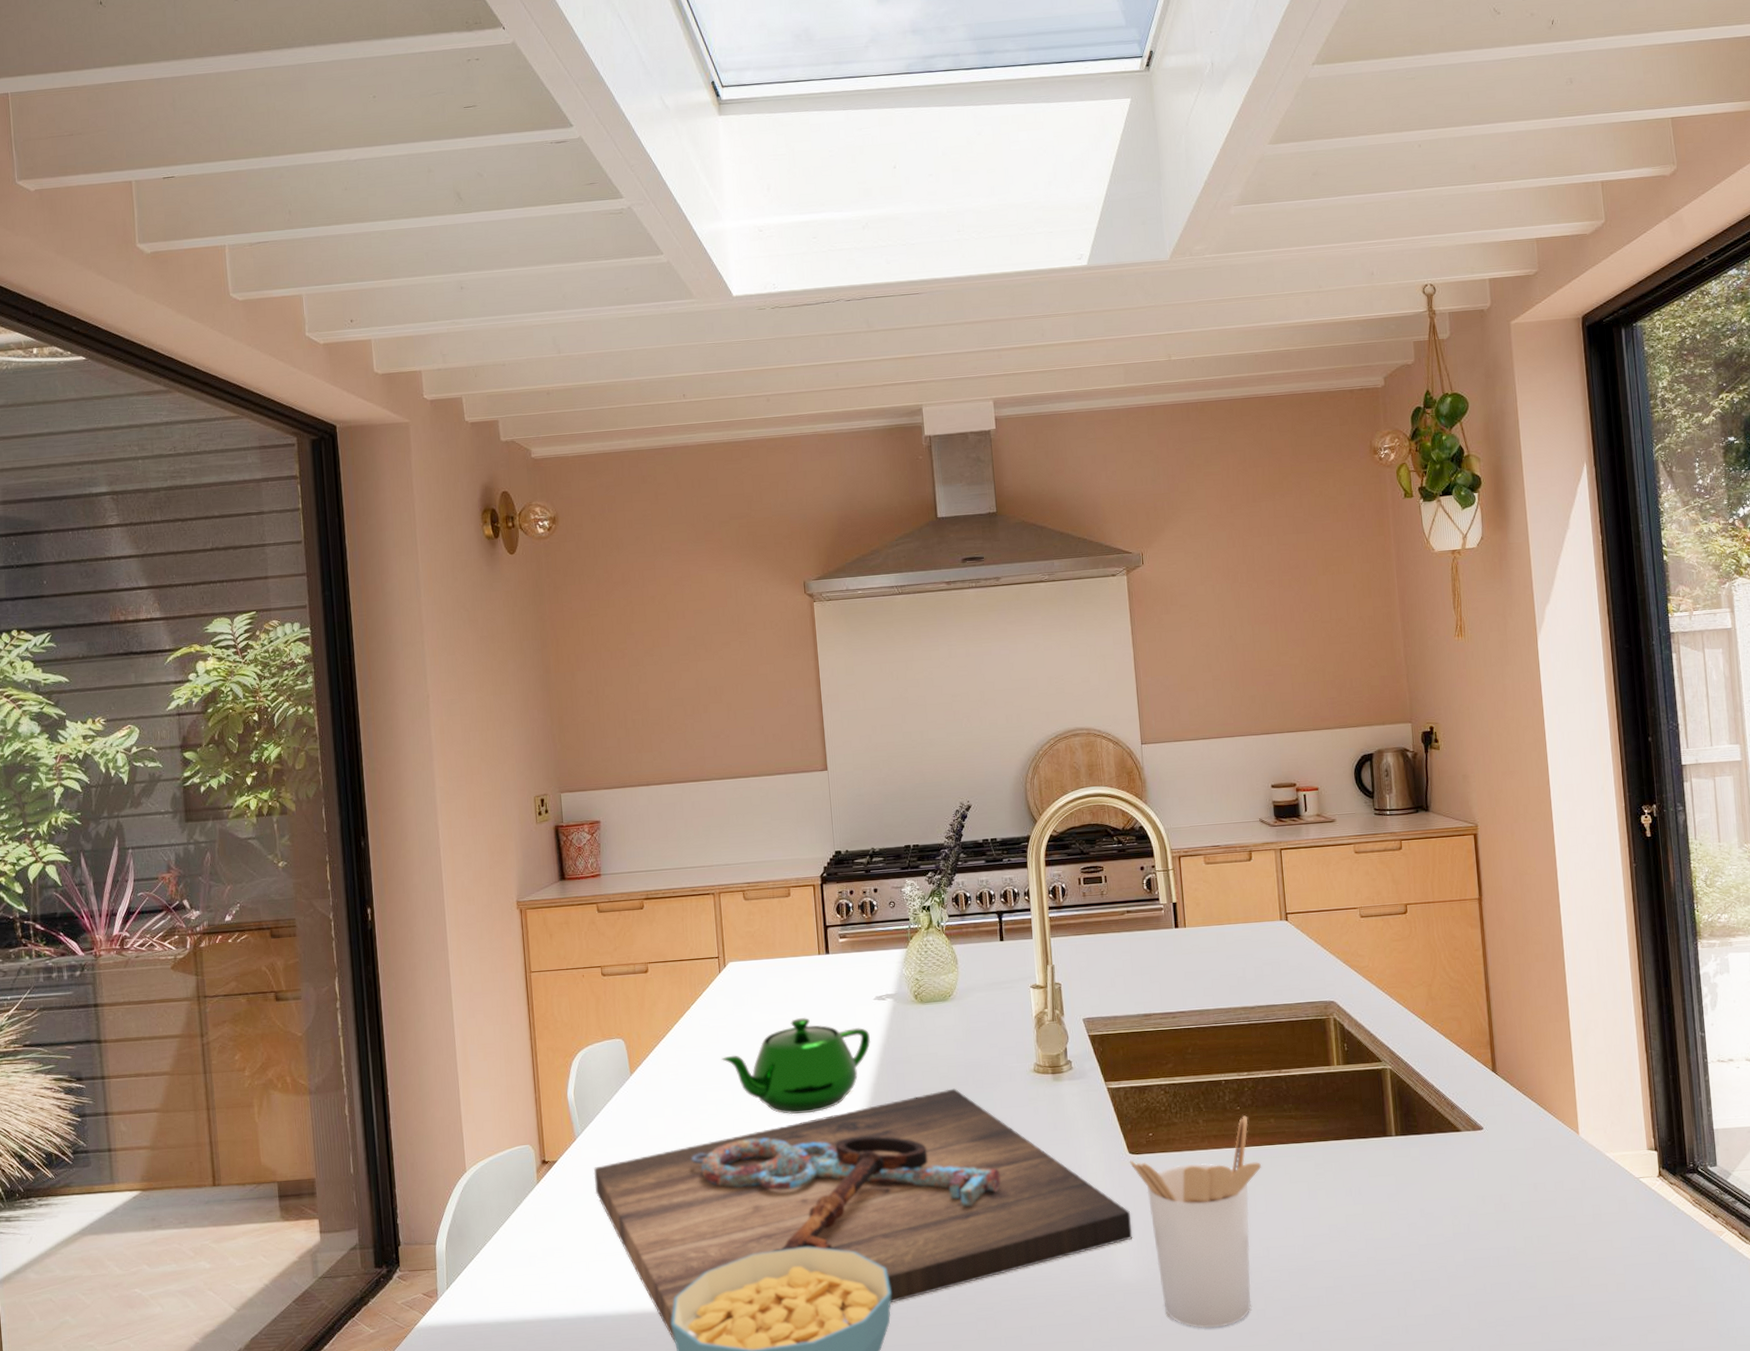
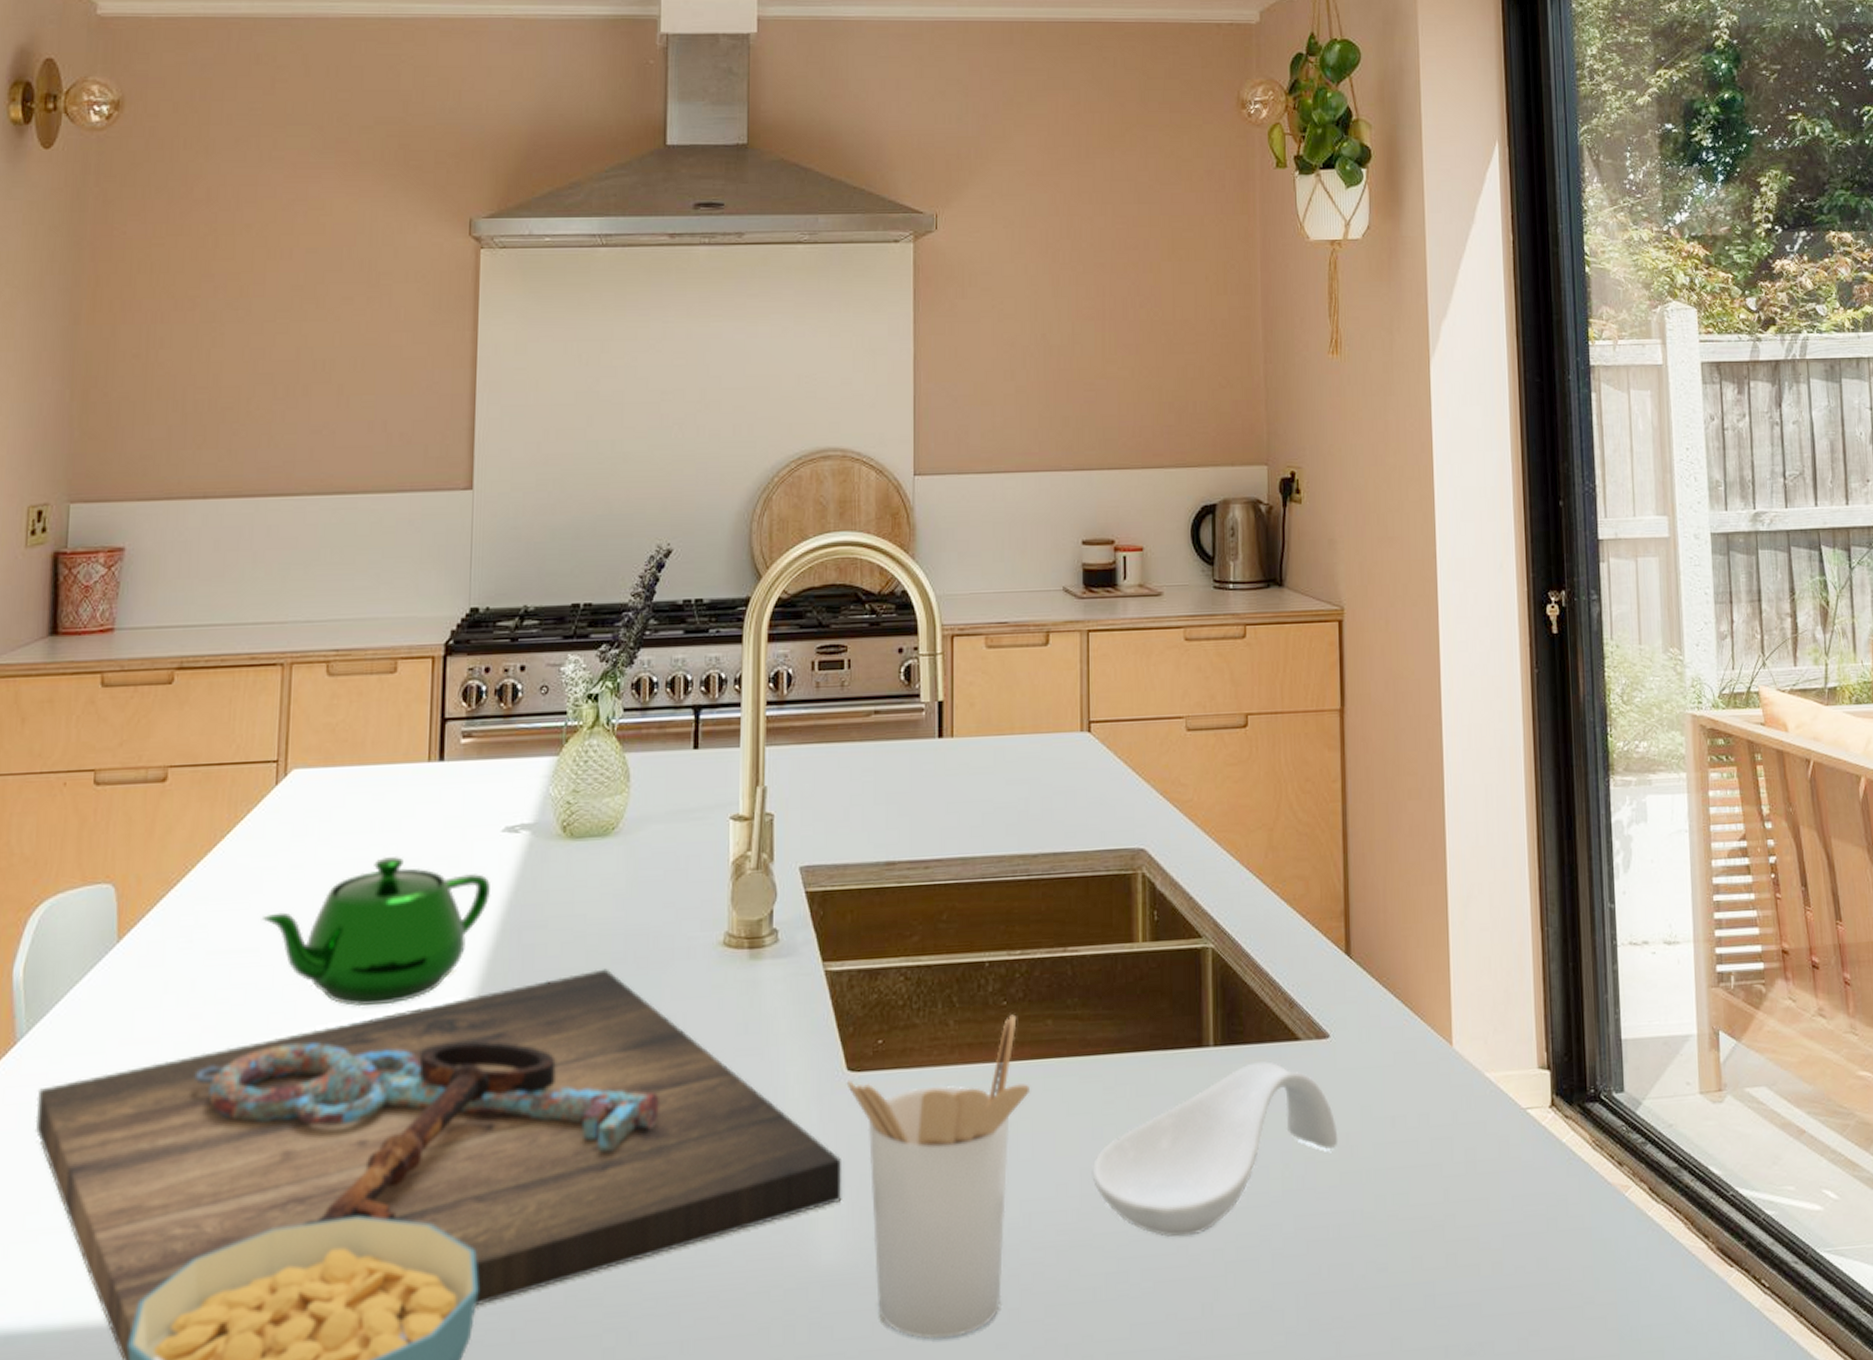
spoon rest: none [1310,1146,1494,1264] -> present [1092,1061,1339,1237]

